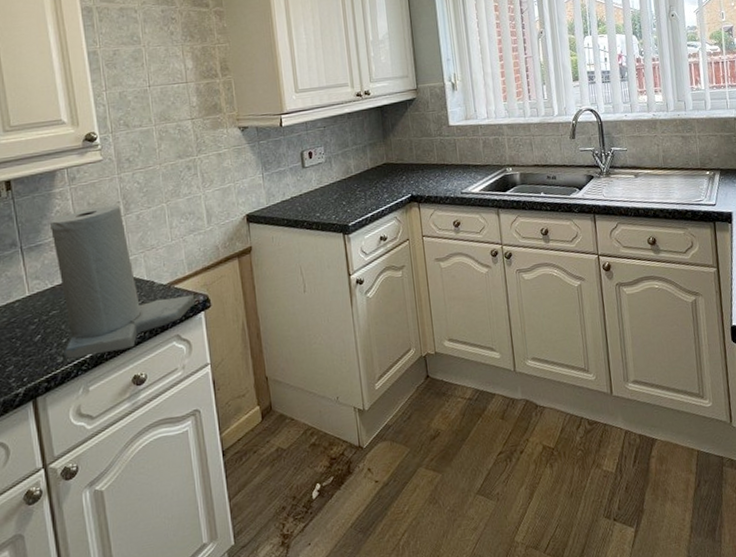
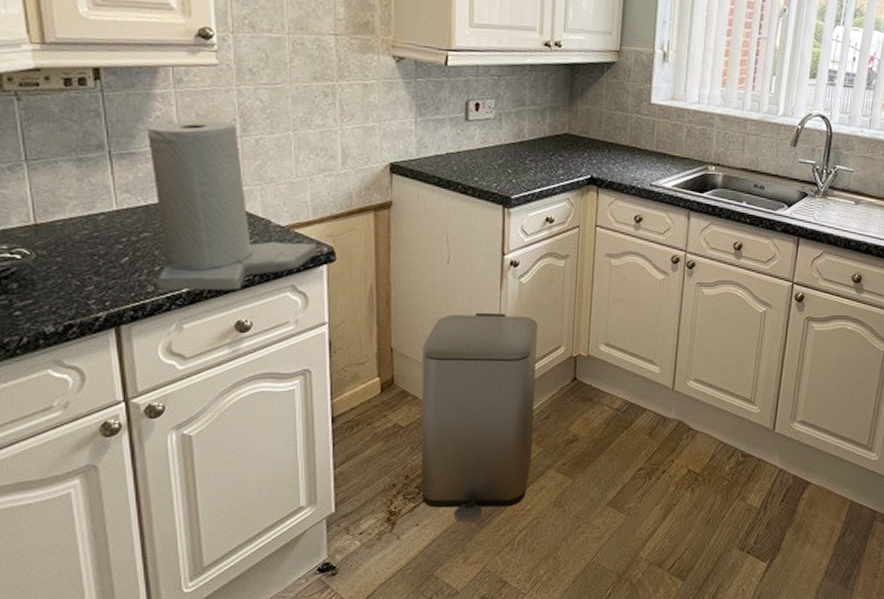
pedal bin: none [292,326,403,535] -> present [421,312,538,522]

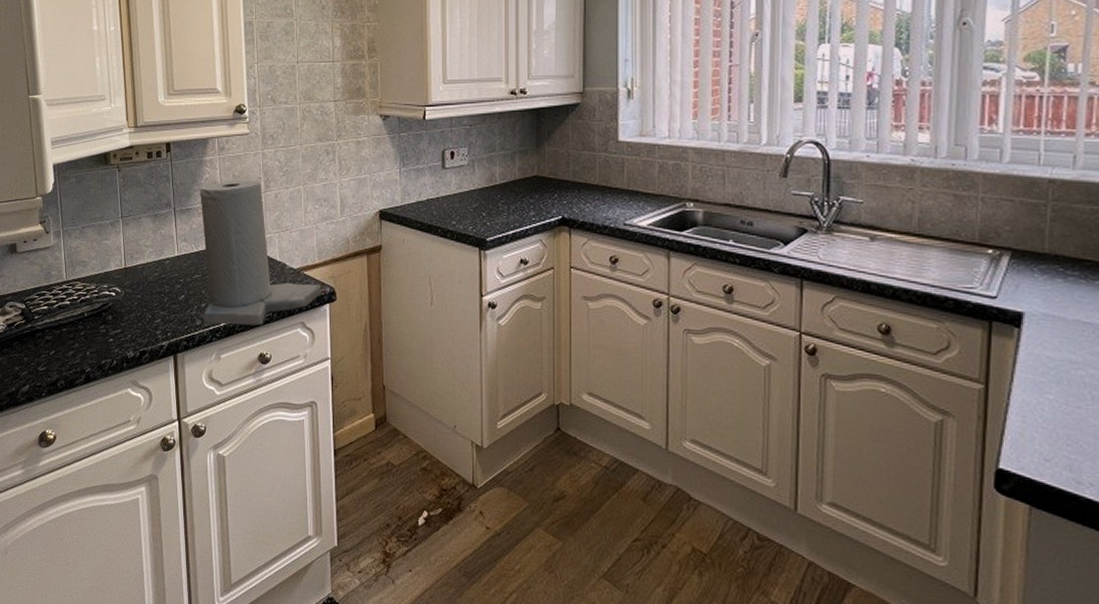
pedal bin: present [421,312,538,522] -> none [411,353,519,576]

